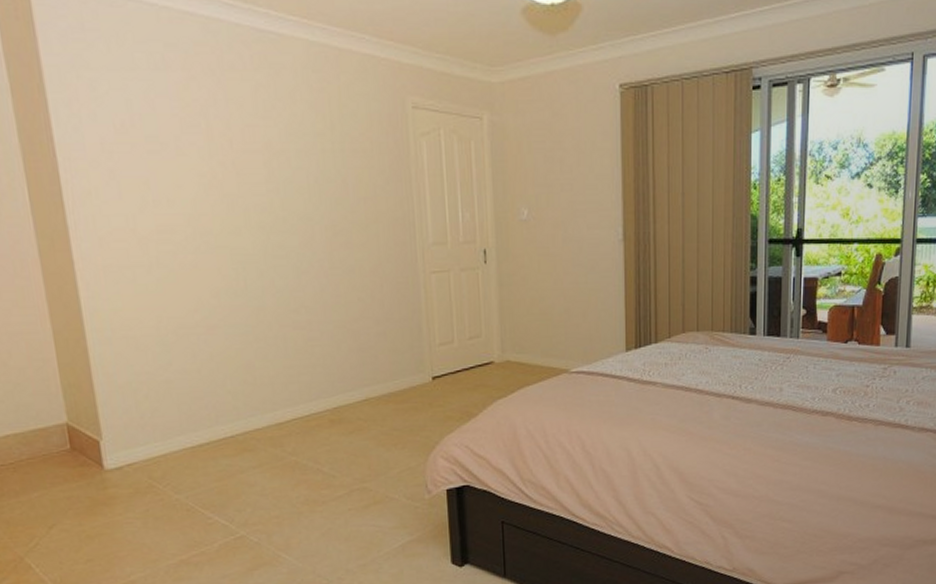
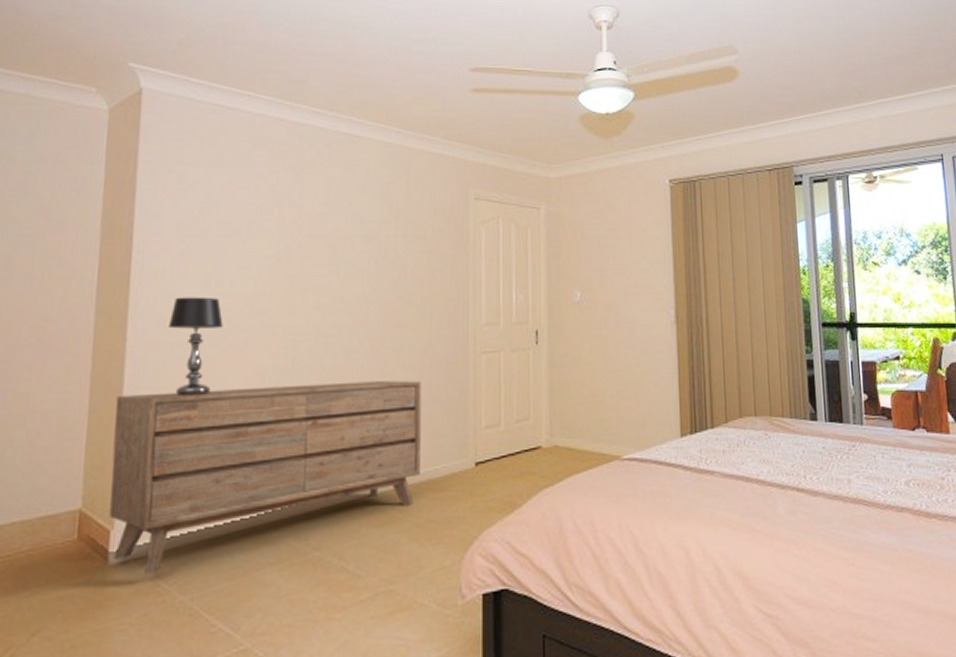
dresser: none [76,300,382,478] -> present [109,380,422,575]
table lamp: none [112,217,169,318] -> present [167,297,223,396]

